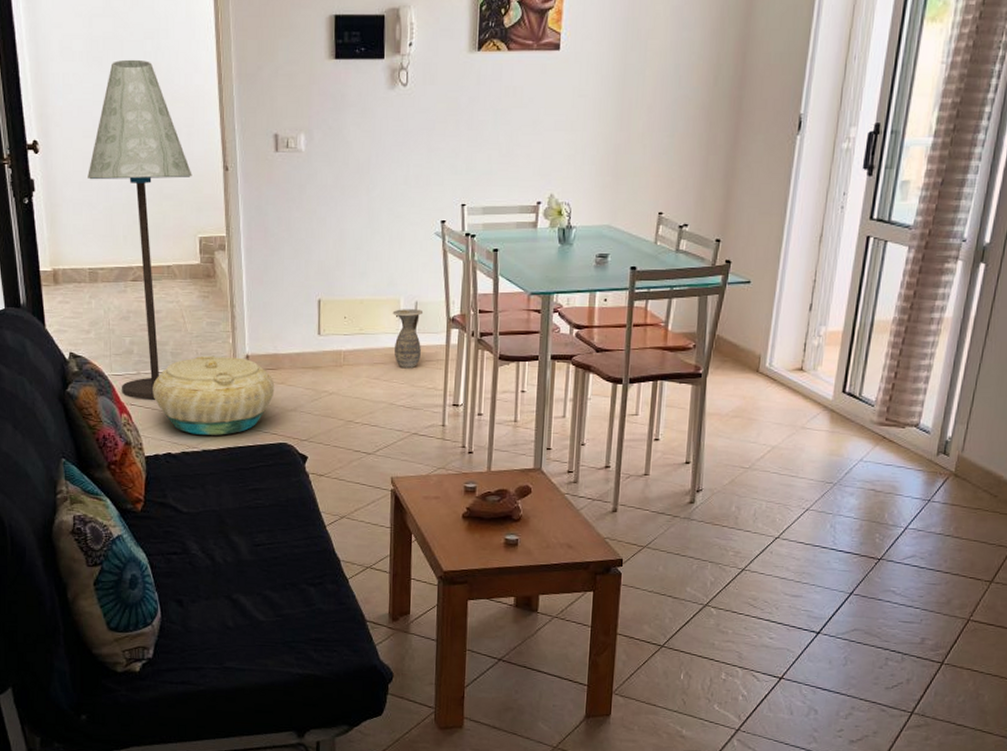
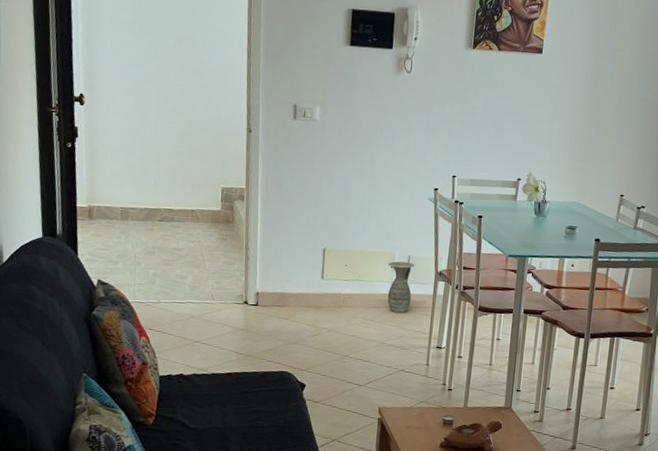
floor lamp: present [88,59,192,400] -> none [126,31,219,326]
basket: present [153,355,275,435] -> none [170,290,280,361]

